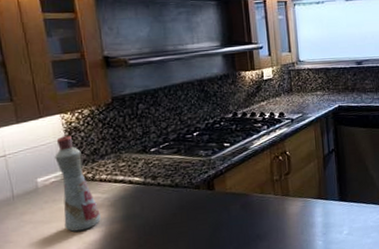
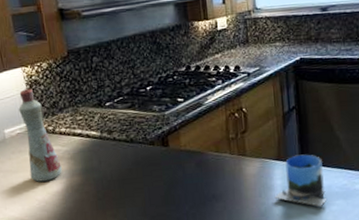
mug: none [315,192,362,241] -> present [274,154,326,208]

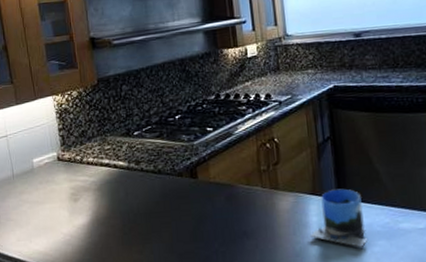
bottle: present [18,88,62,182] -> none [48,116,88,214]

